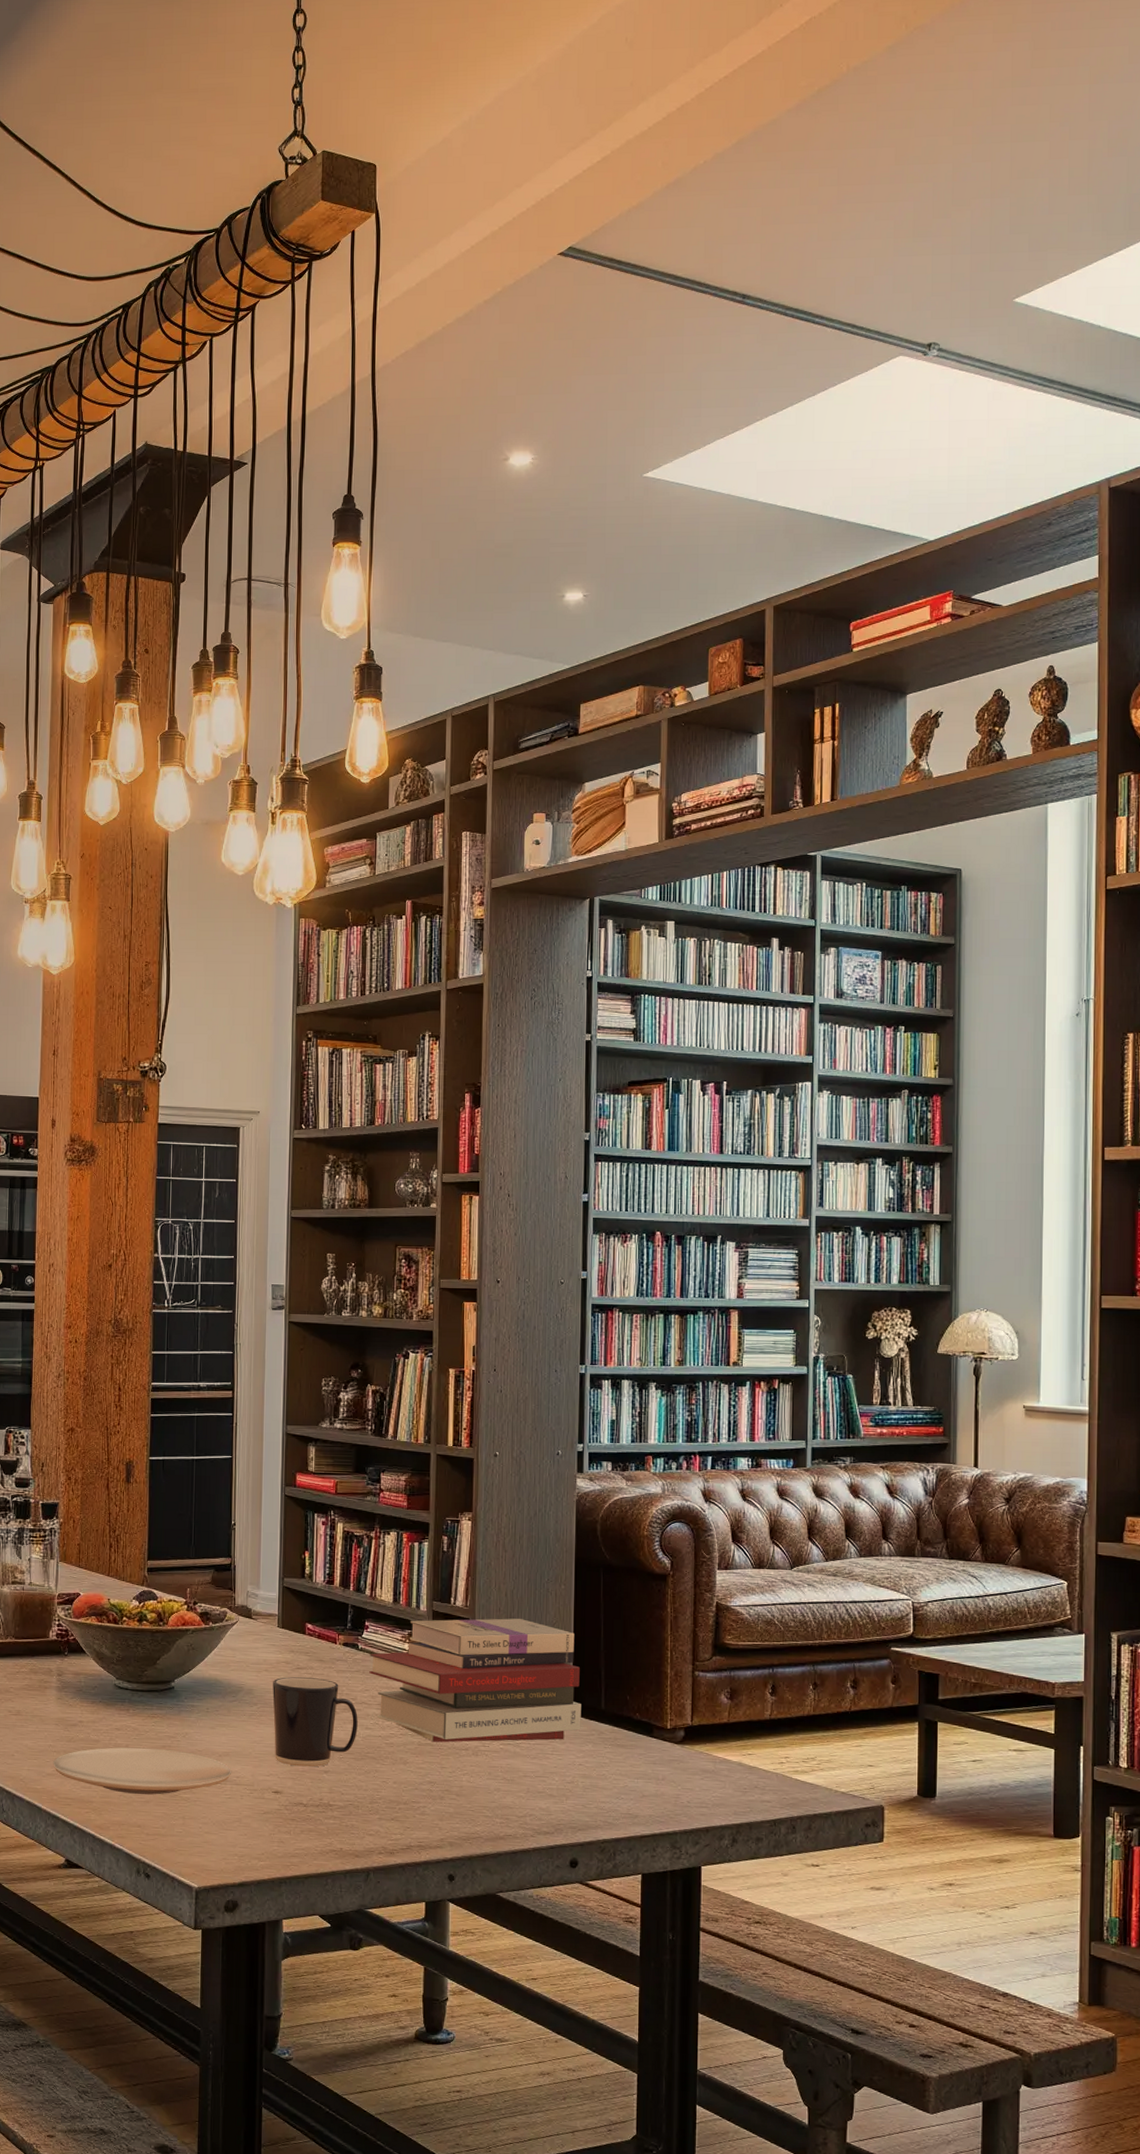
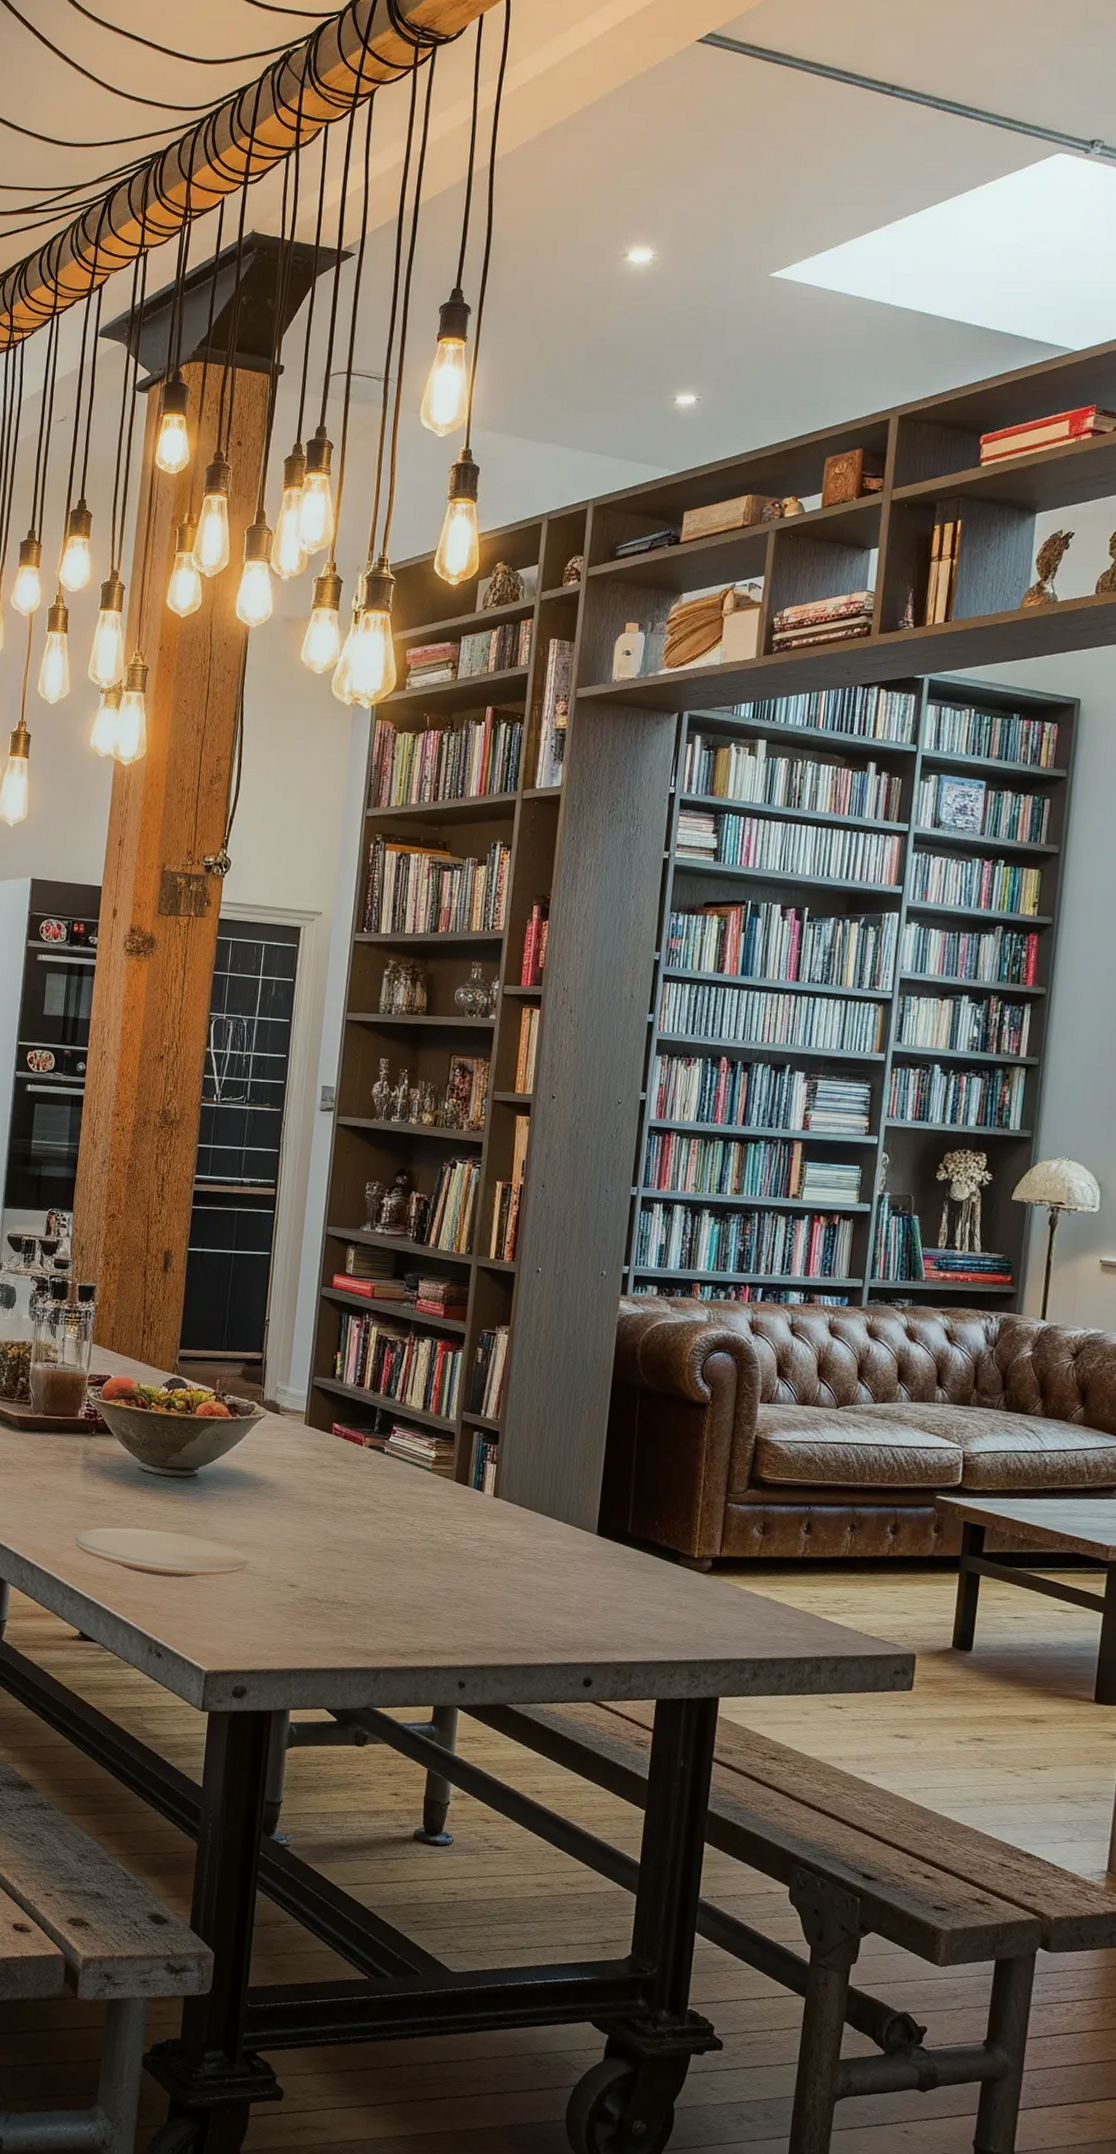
mug: present [272,1677,358,1767] -> none [293,1474,379,1564]
books: present [369,1618,581,1742] -> none [393,1428,609,1560]

